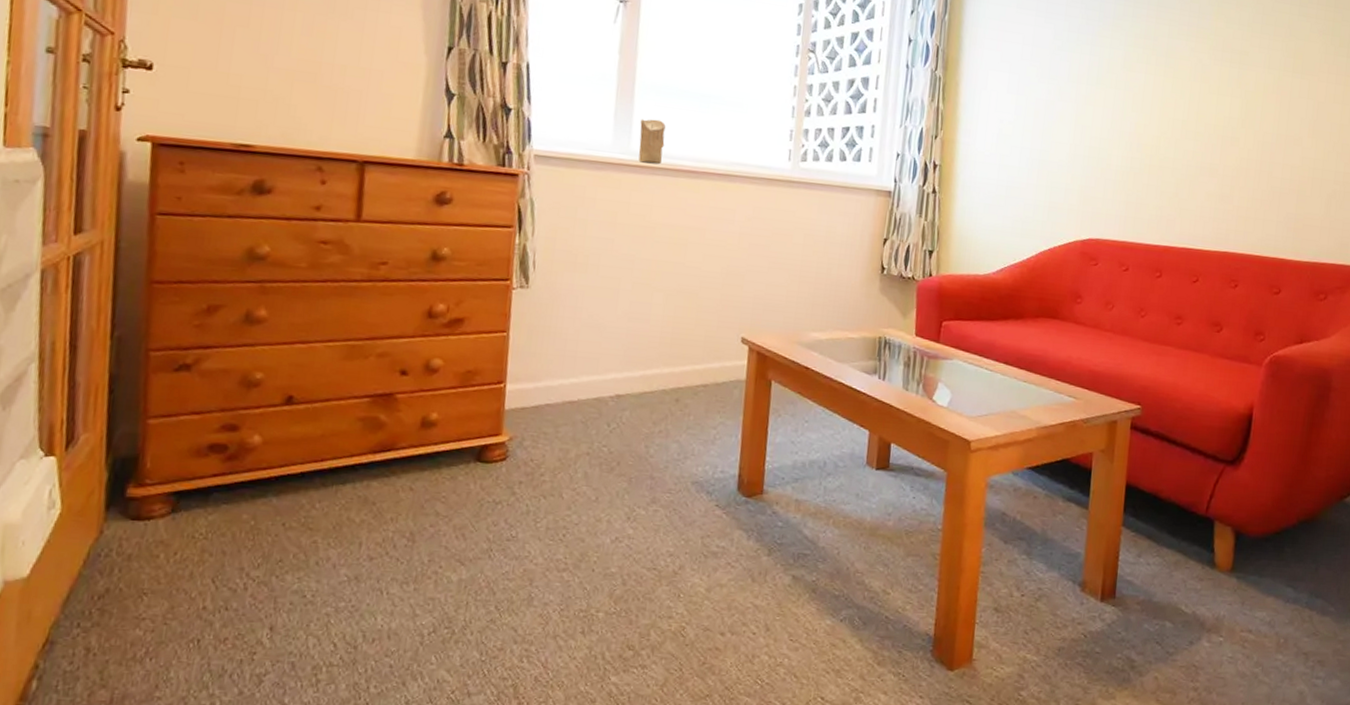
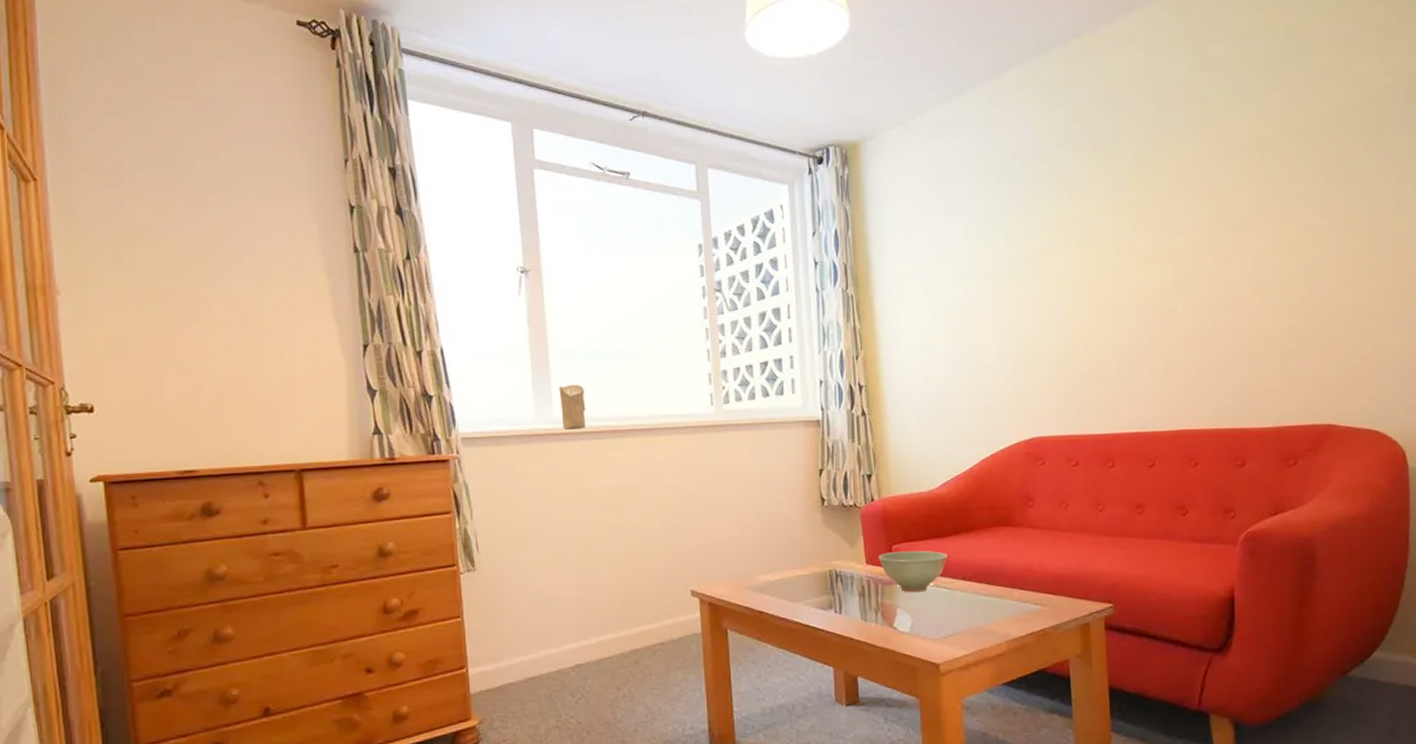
bowl: none [928,327,994,371] -> present [878,550,948,593]

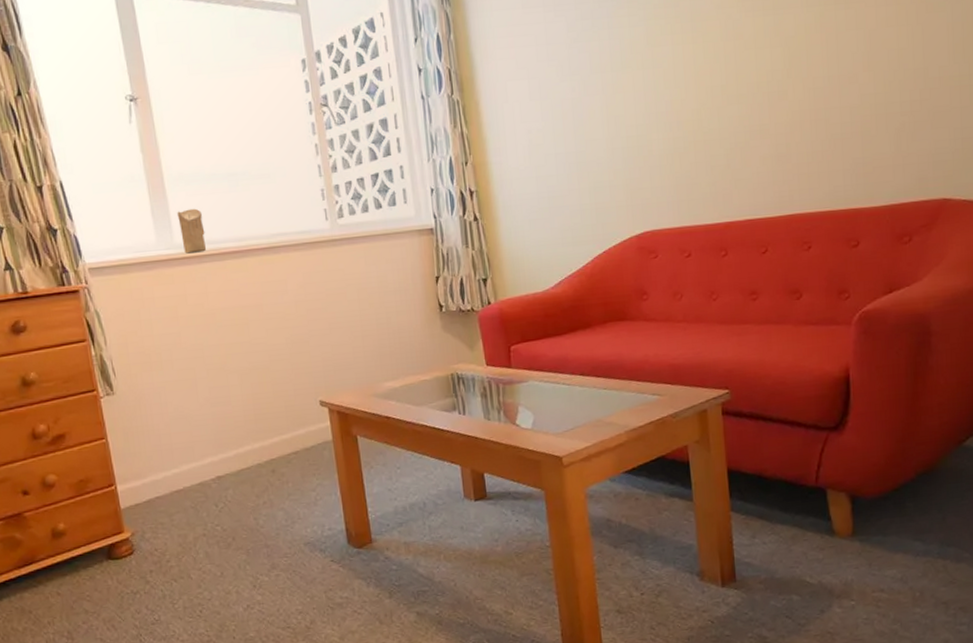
bowl: present [878,550,948,593] -> none [498,349,566,391]

